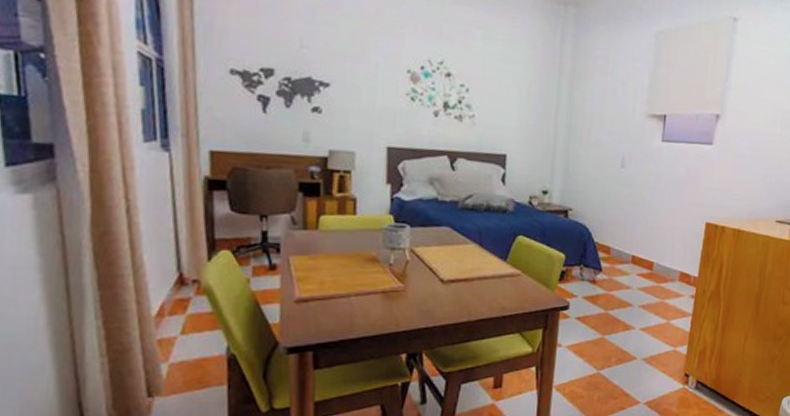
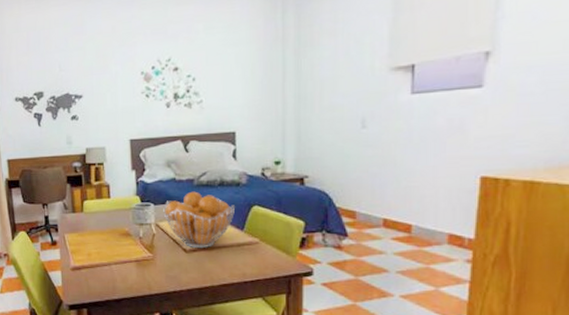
fruit basket: none [420,214,501,278] -> present [163,191,236,248]

